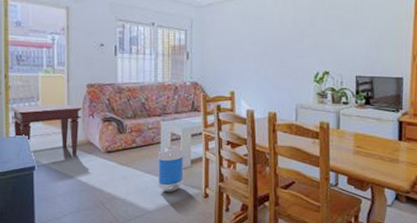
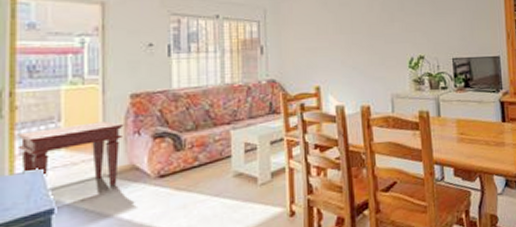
trash can: present [158,145,184,192] -> none [229,157,263,216]

